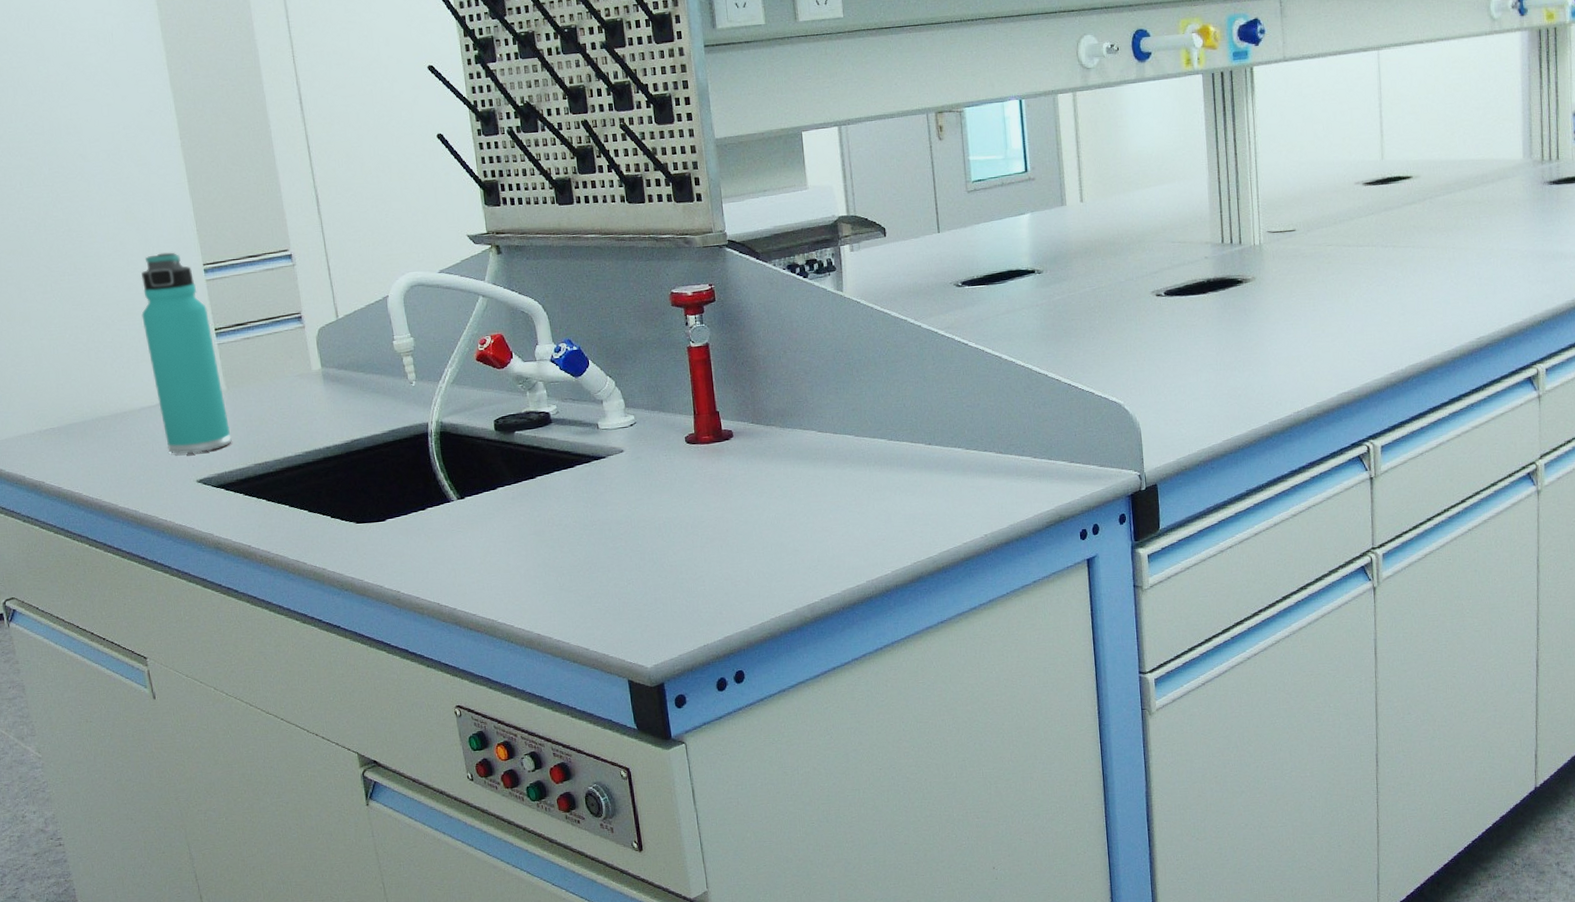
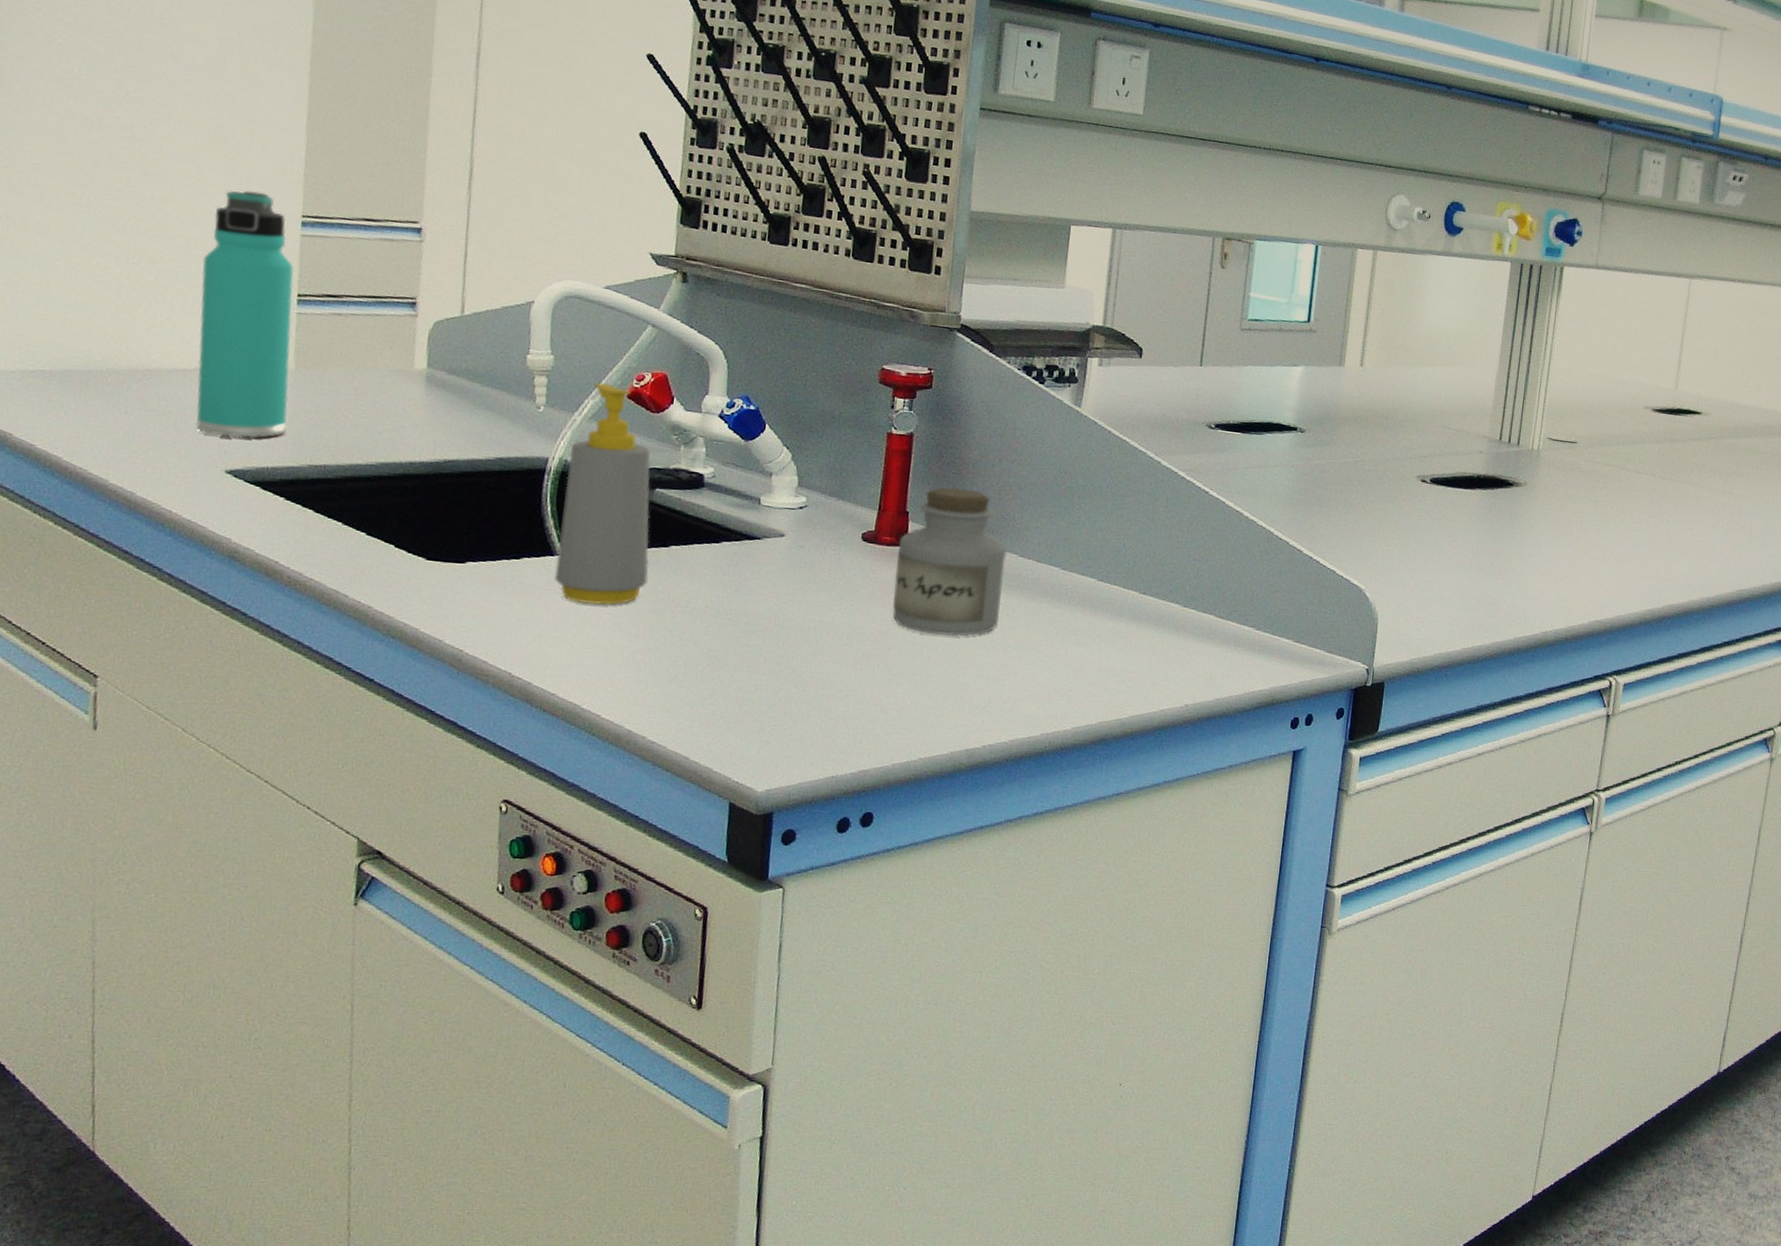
soap bottle: none [443,352,525,537] -> present [554,382,651,606]
jar: none [716,382,812,513] -> present [892,487,1007,637]

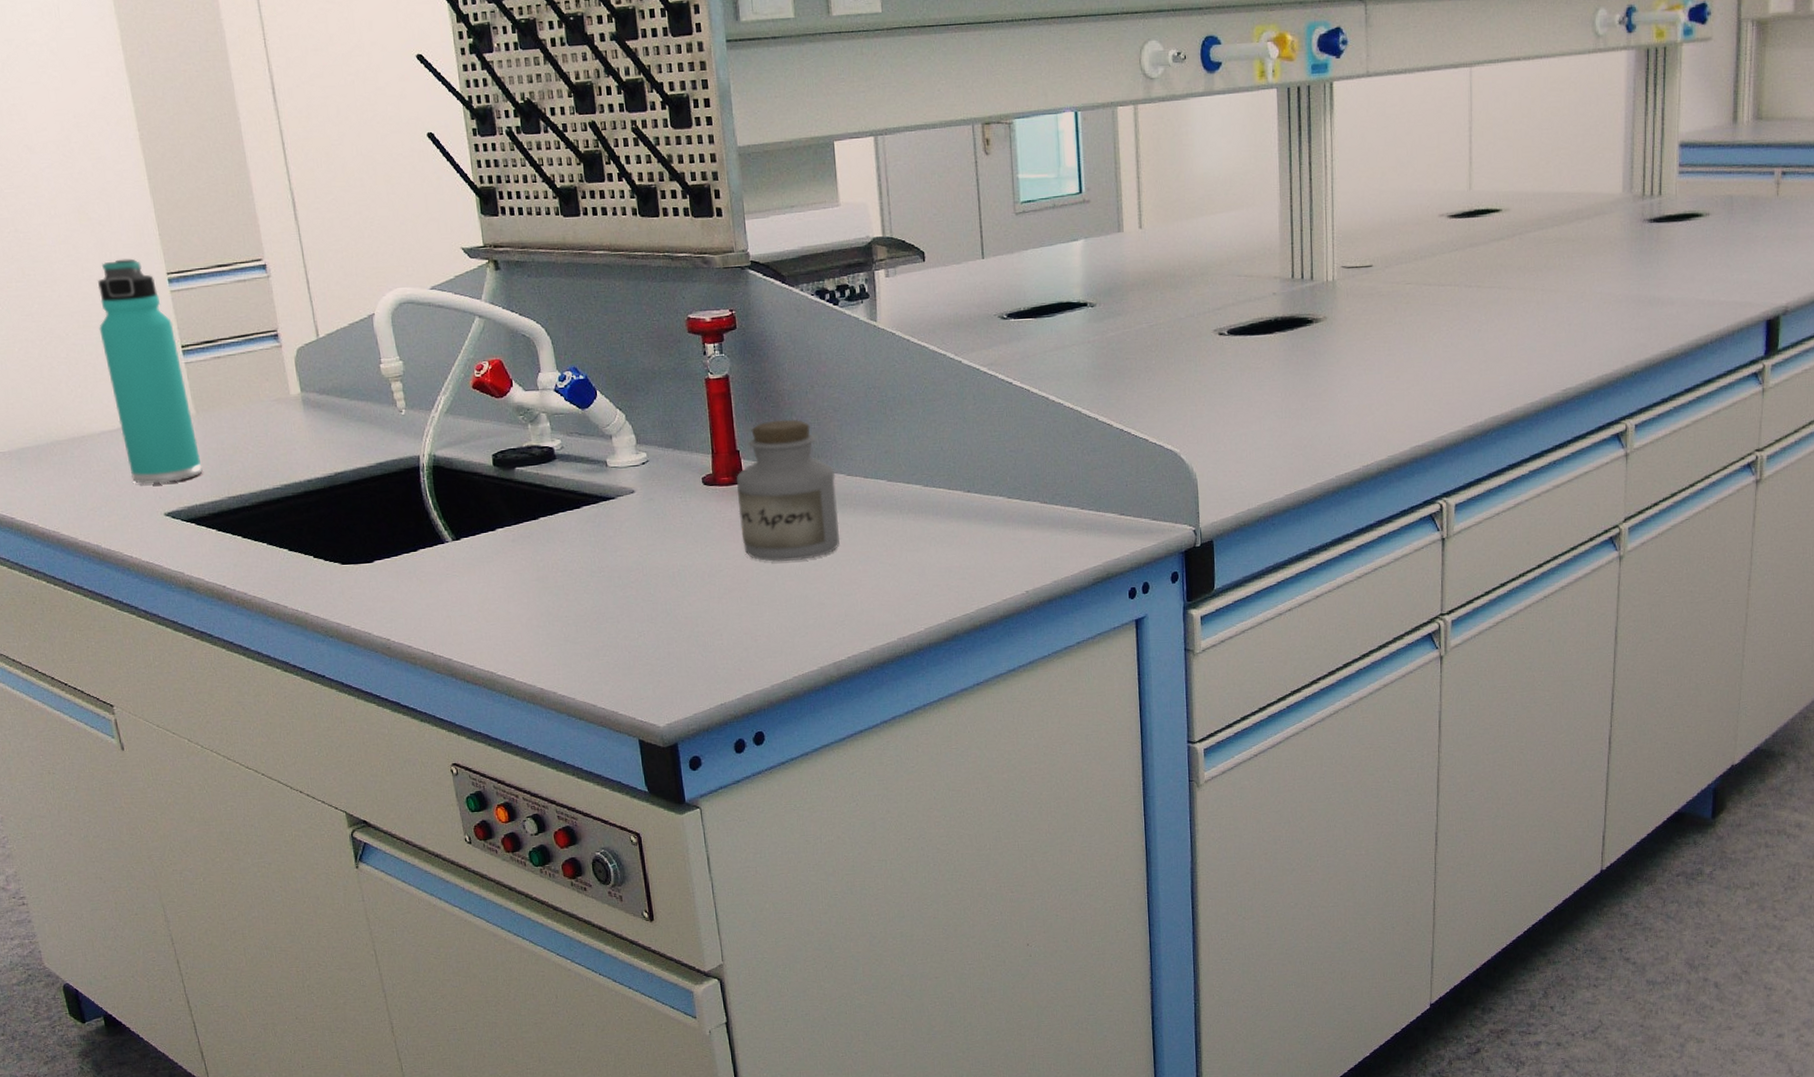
soap bottle: present [554,382,651,606] -> none [436,378,527,582]

